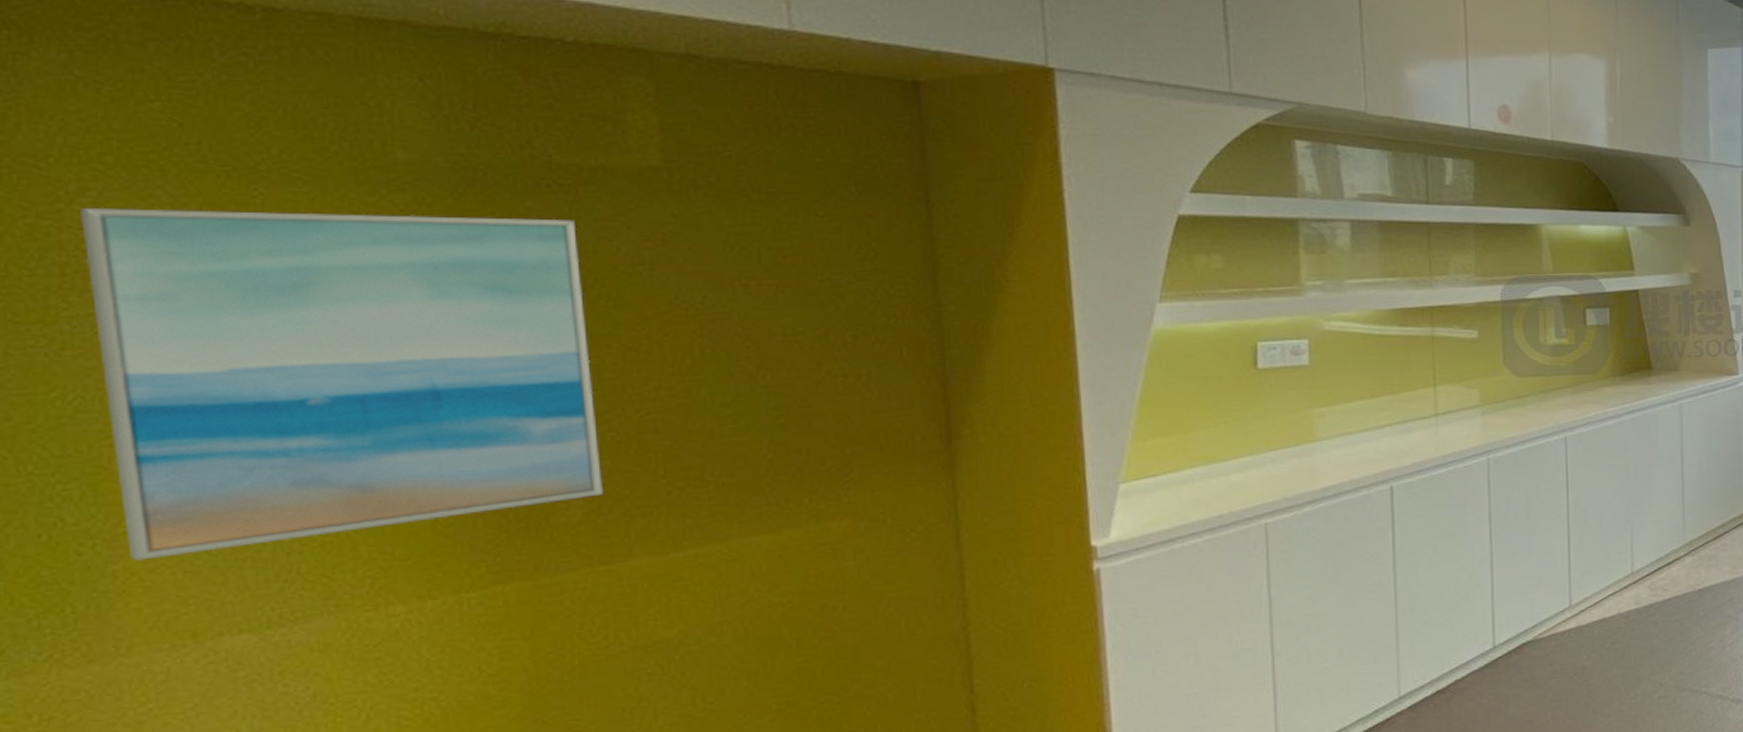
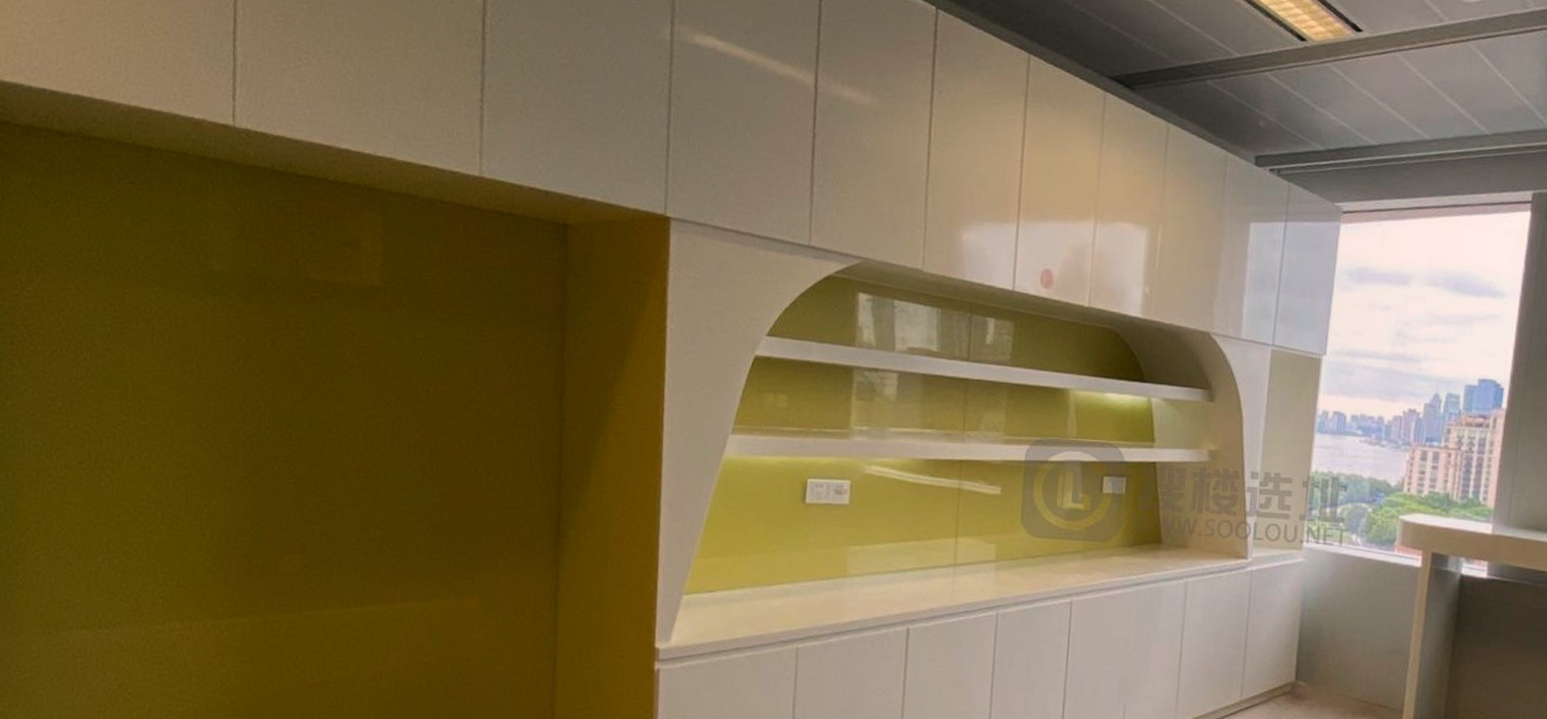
wall art: present [80,207,603,561] -> none [26,295,319,564]

